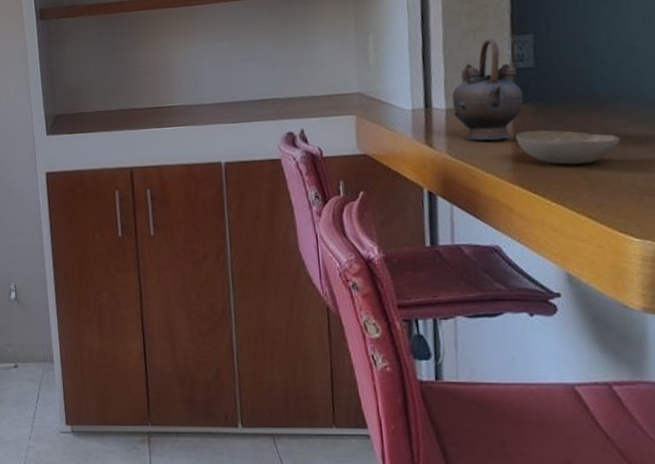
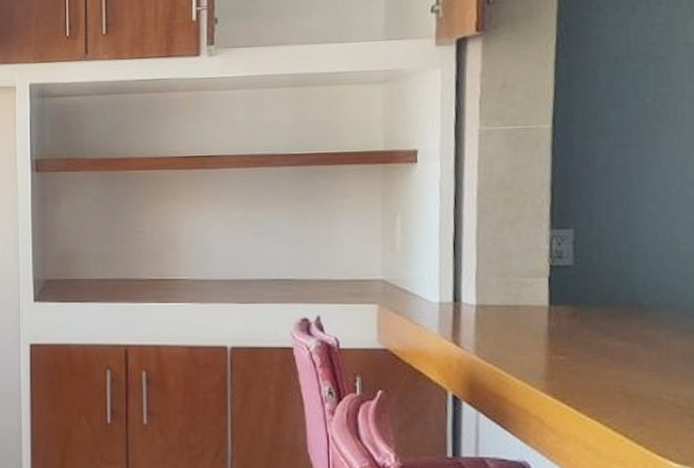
teapot: present [452,38,524,141] -> none [484,230,560,344]
bowl: present [515,130,620,165] -> none [550,335,662,376]

